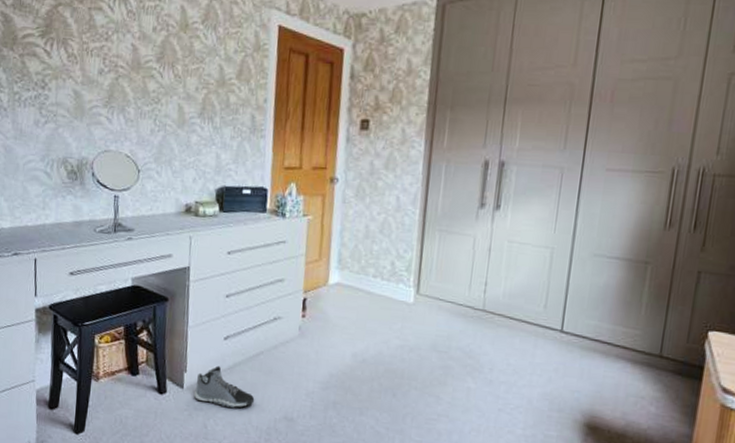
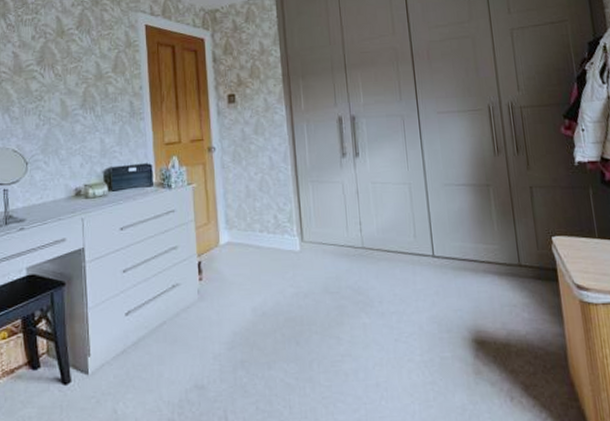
sneaker: present [193,365,255,409] -> none [99,343,163,387]

